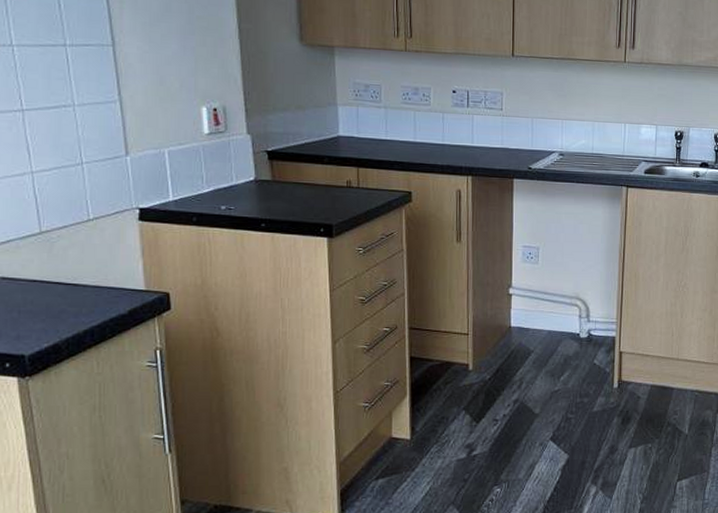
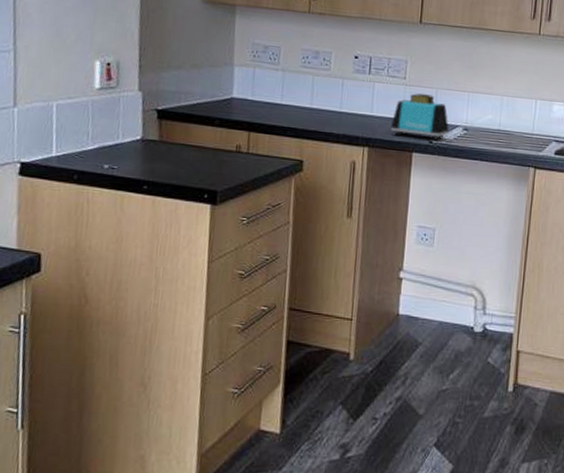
toaster: none [492,123,546,166] -> present [391,93,449,140]

